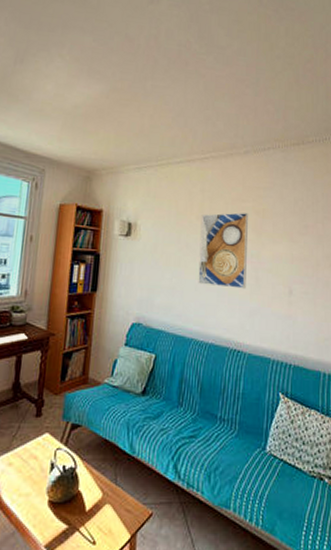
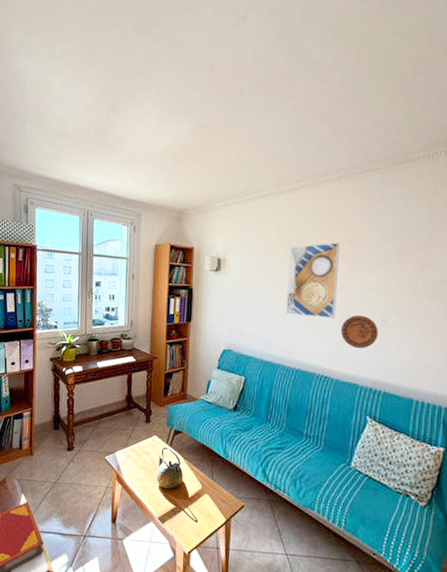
decorative plate: none [251,285,286,321] -> present [340,314,378,349]

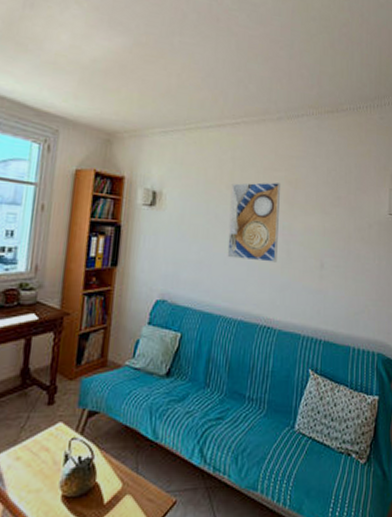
decorative plate: present [340,314,378,349] -> none [282,258,317,295]

